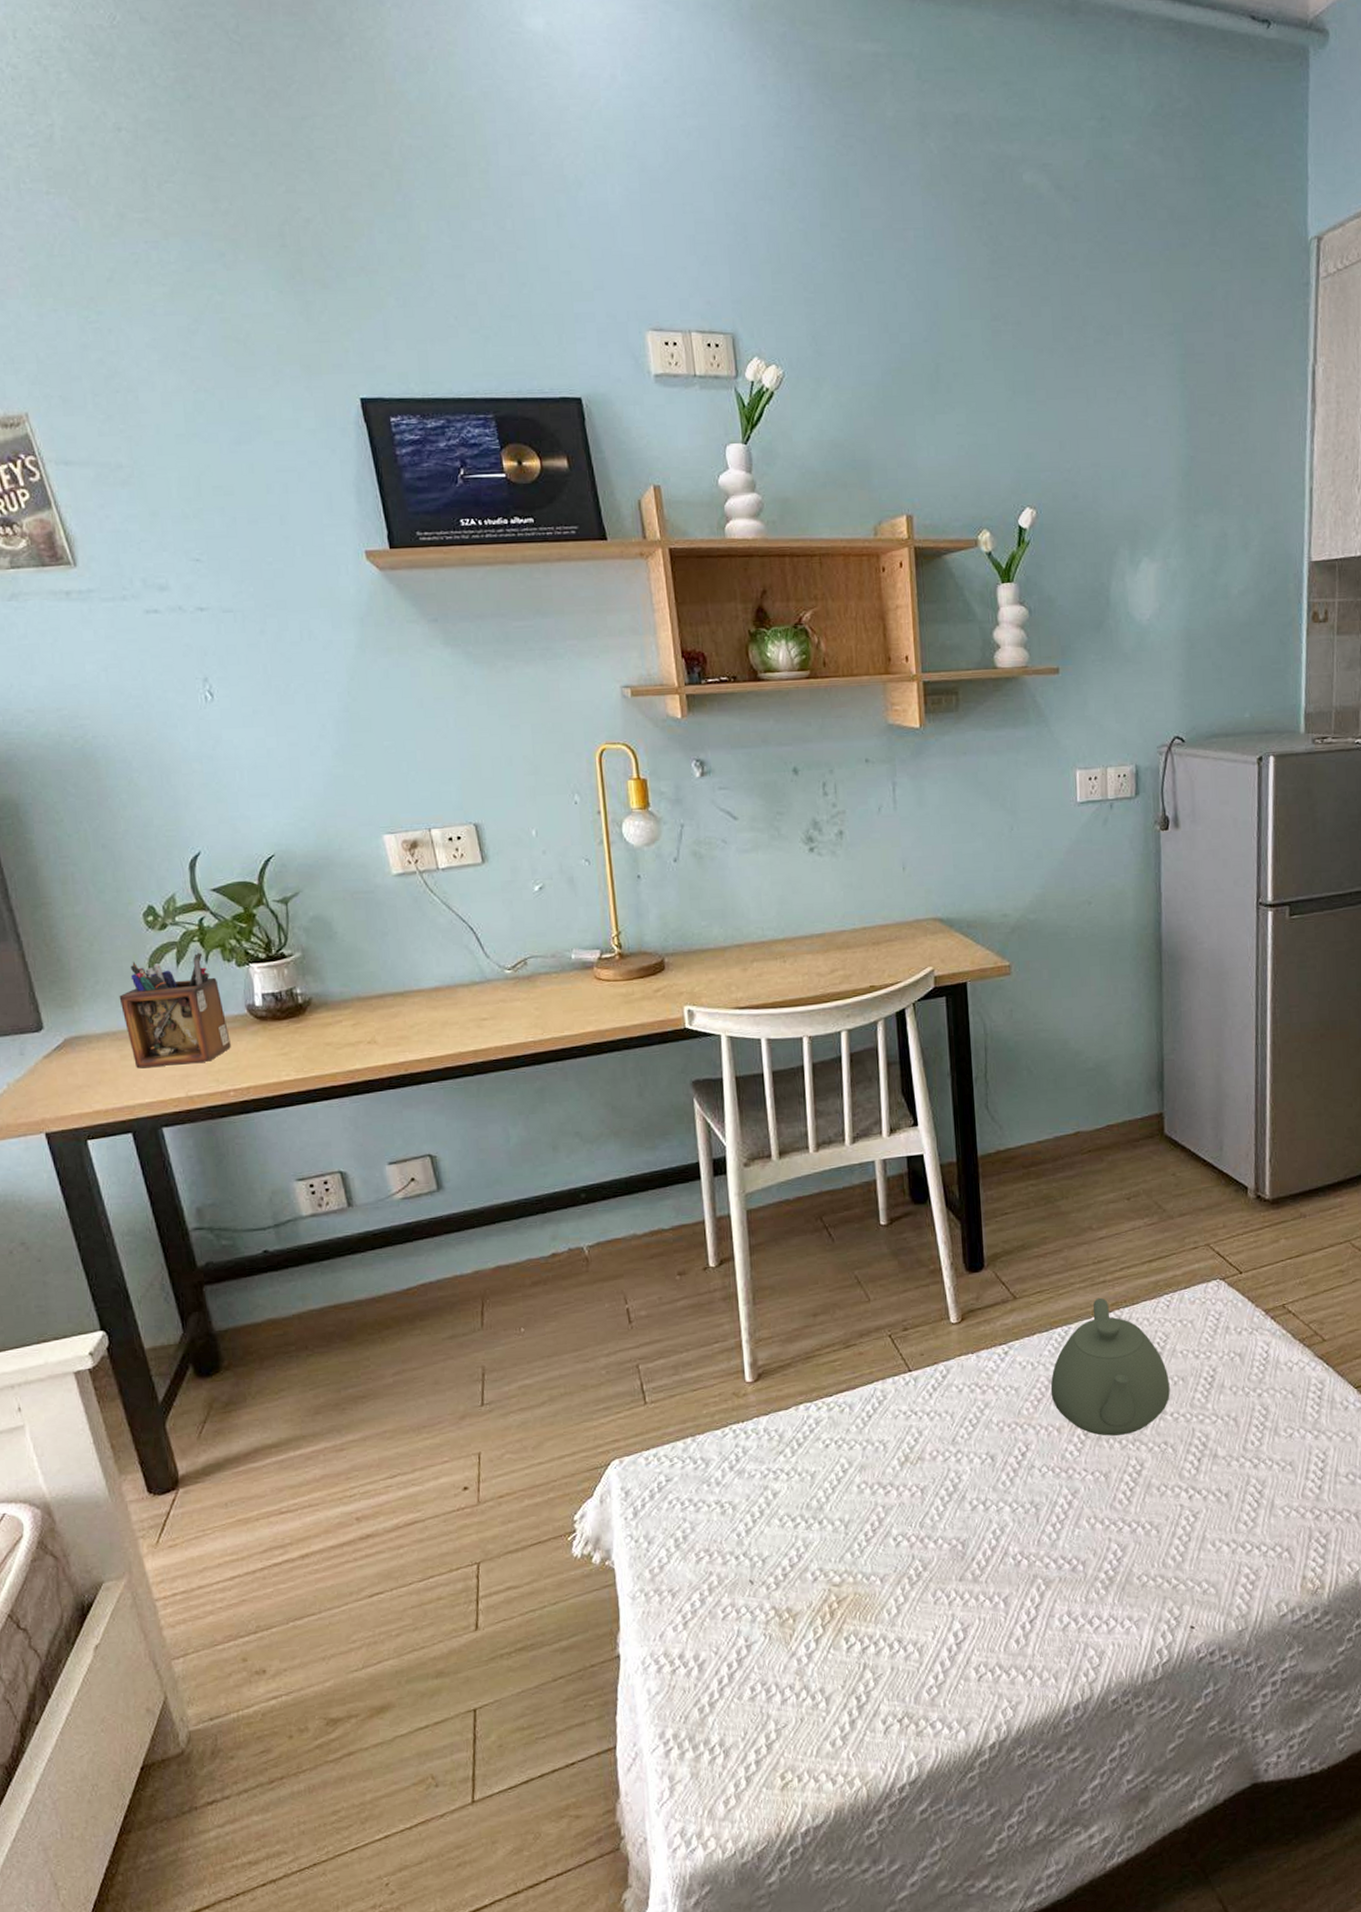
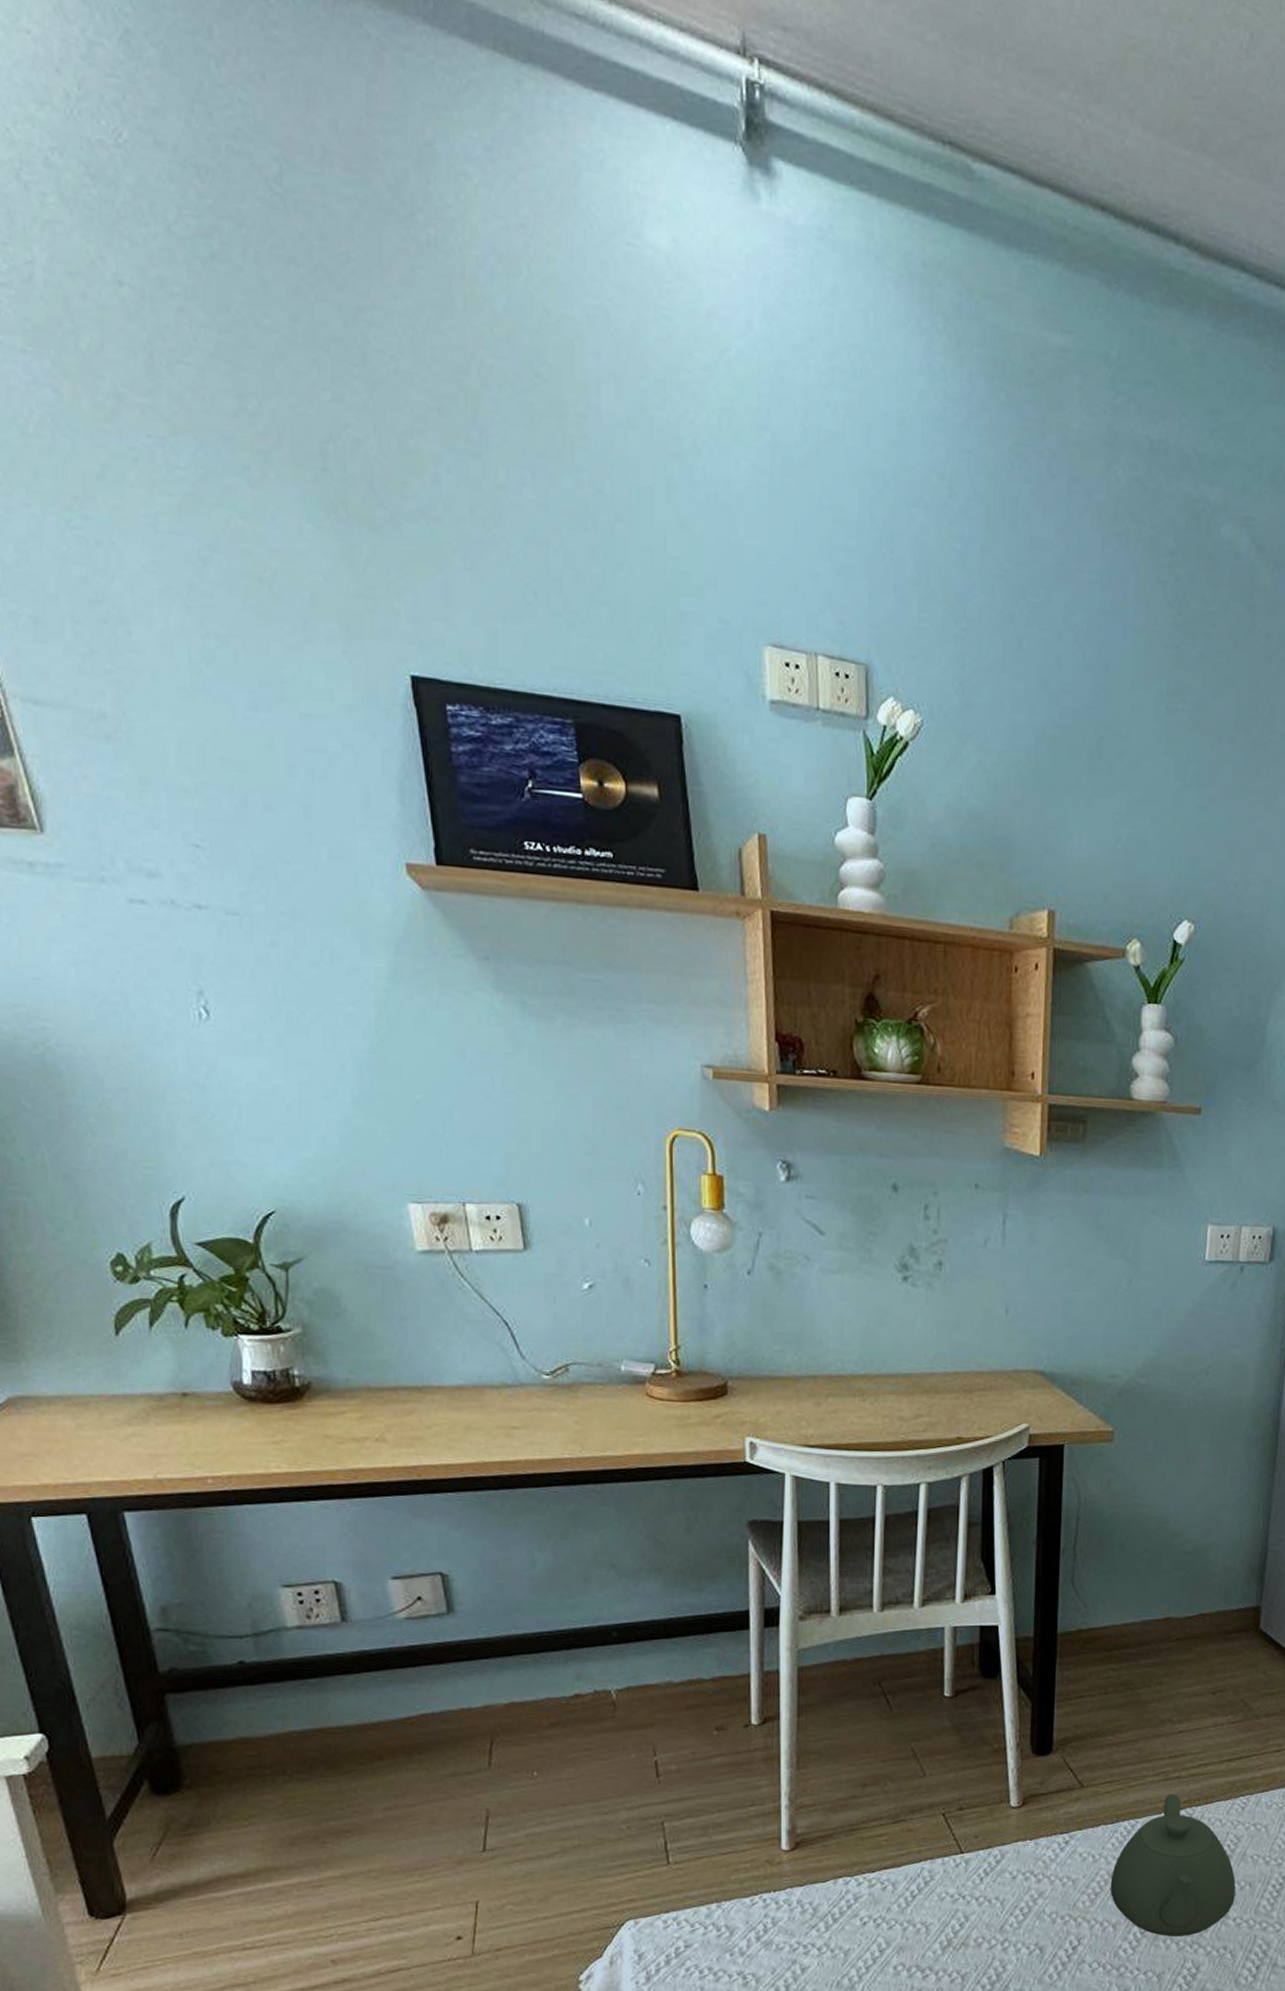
desk organizer: present [119,953,231,1069] -> none [77,1315,211,1442]

